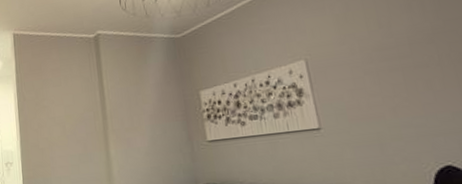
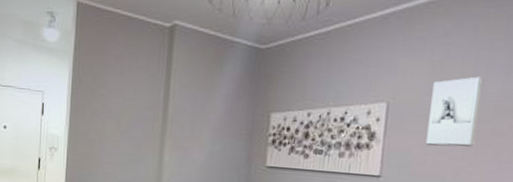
wall sculpture: none [343,18,402,90] -> present [426,76,484,147]

